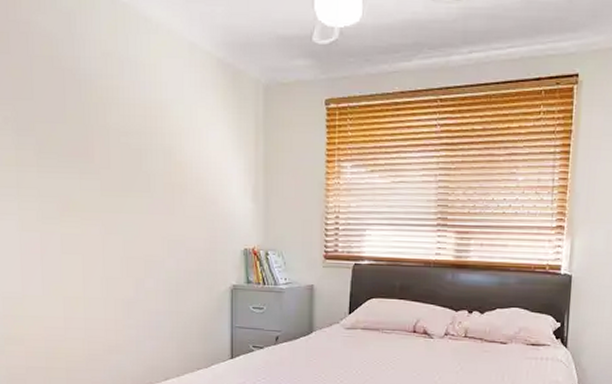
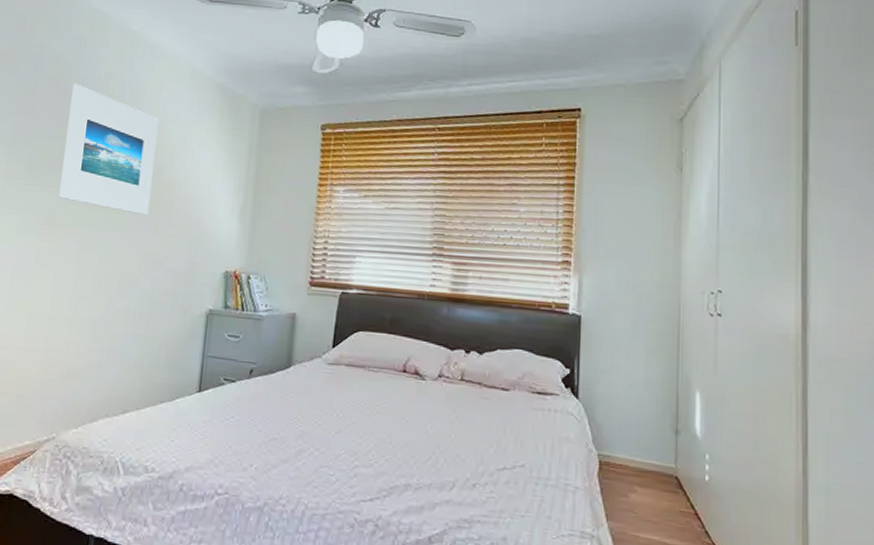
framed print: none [68,63,164,199] -> present [59,83,159,216]

